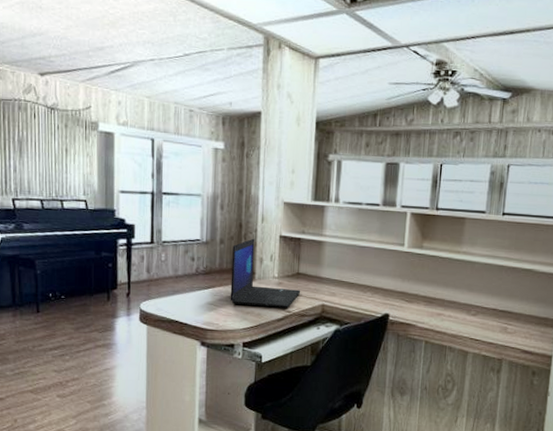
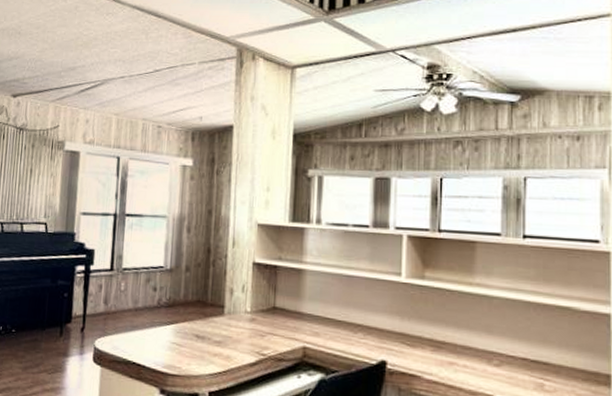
laptop: present [230,238,301,308] -> none [195,265,278,350]

